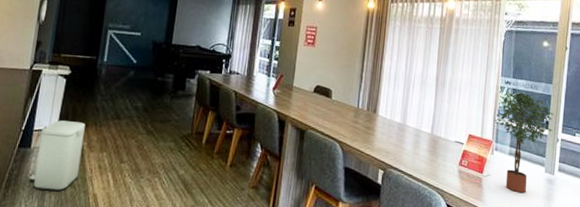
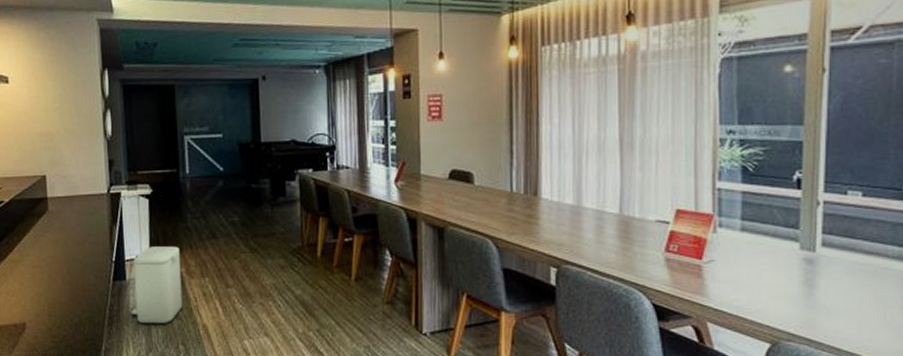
potted tree: present [495,92,554,194] -> none [714,142,809,281]

